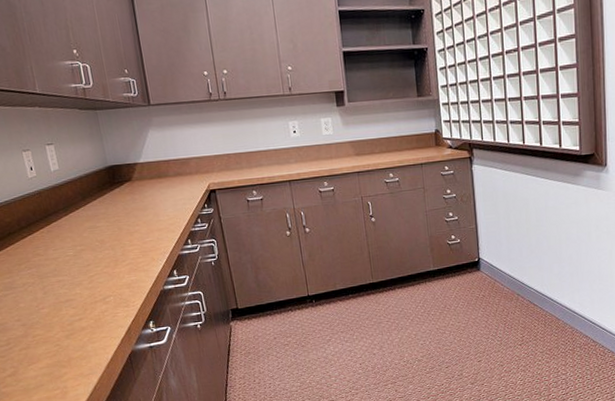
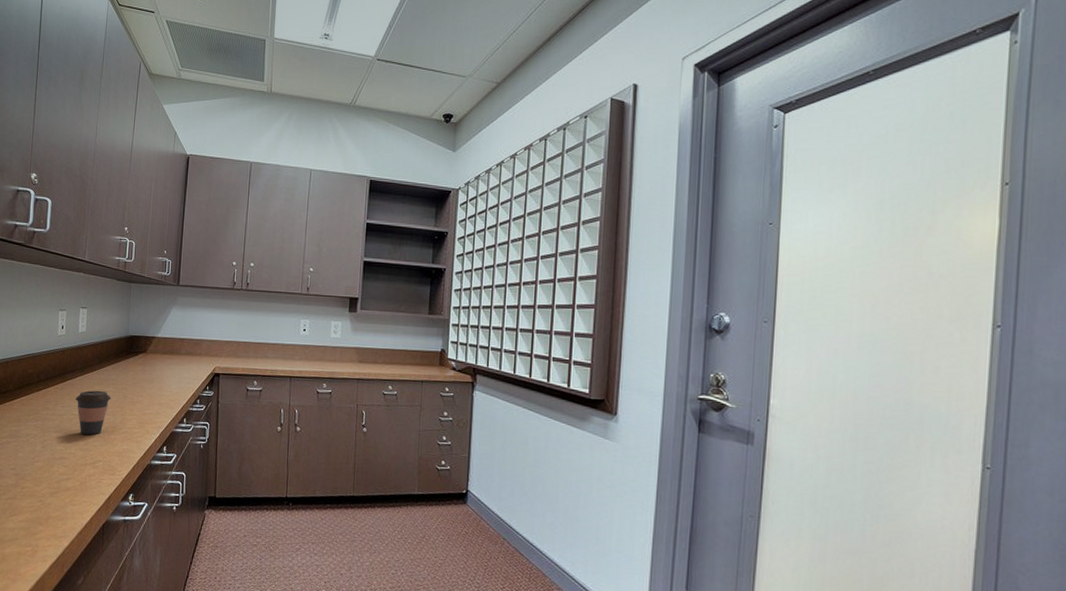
coffee cup: none [66,227,106,273] -> present [75,390,111,435]

